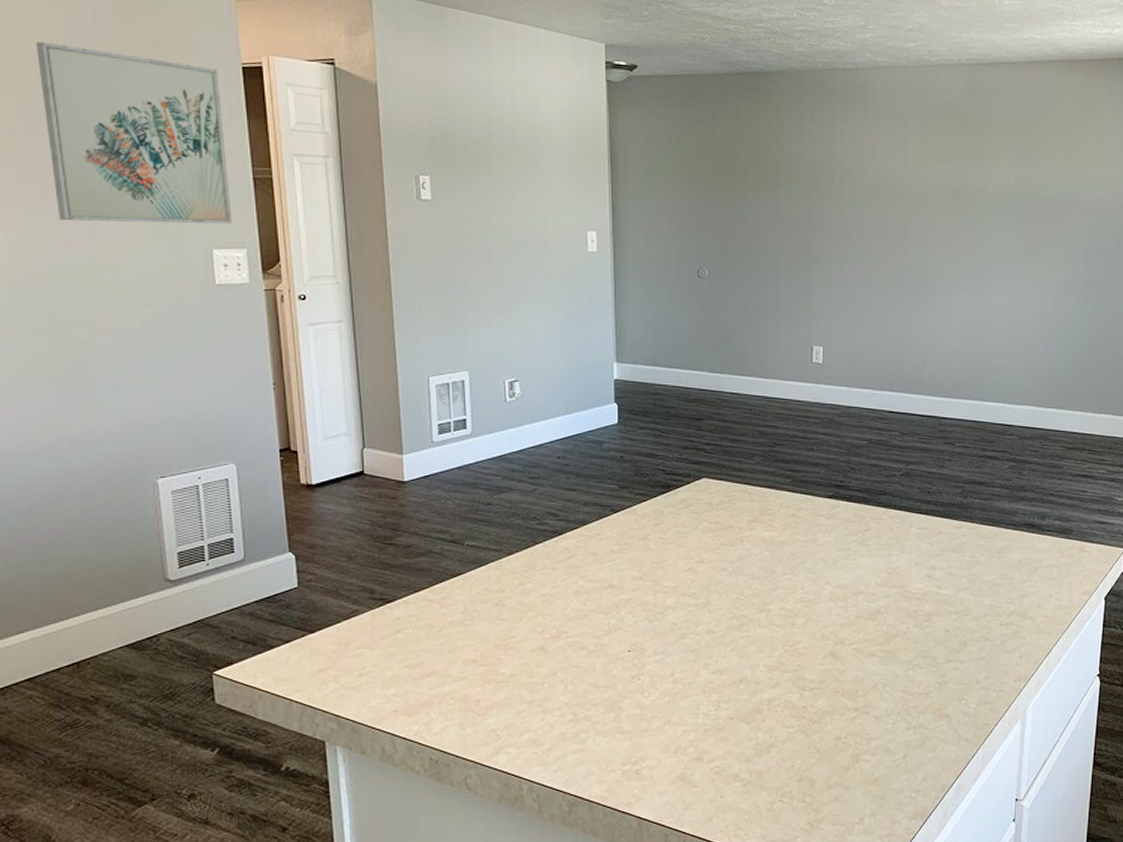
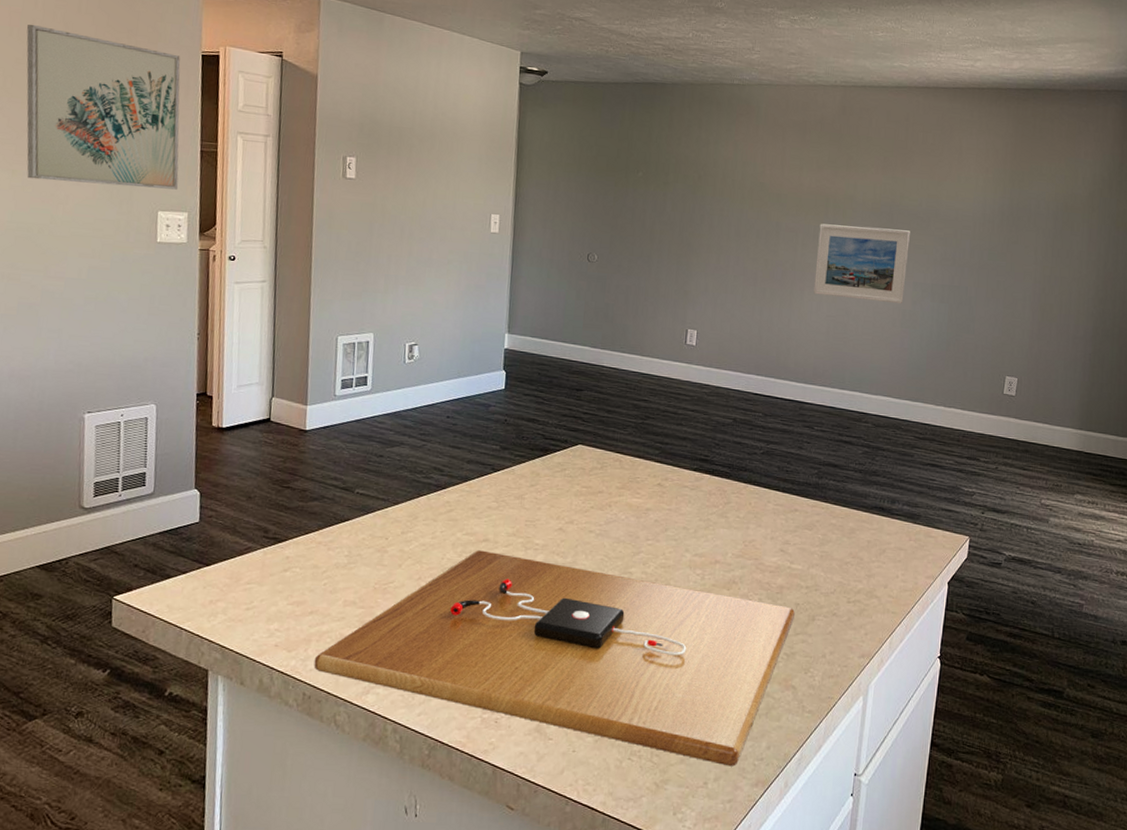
cutting board: none [438,597,945,801] -> present [314,550,795,767]
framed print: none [947,221,1049,305] -> present [813,223,910,304]

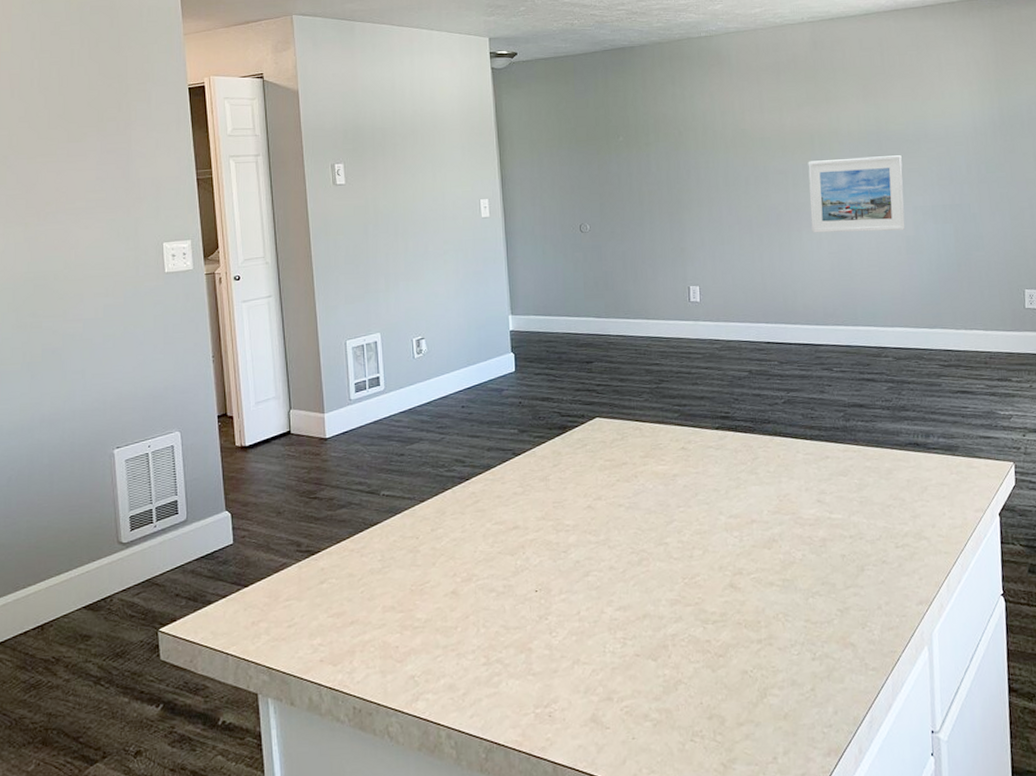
wall art: present [26,24,181,190] -> none [25,83,180,229]
cutting board: present [314,550,795,767] -> none [360,538,842,738]

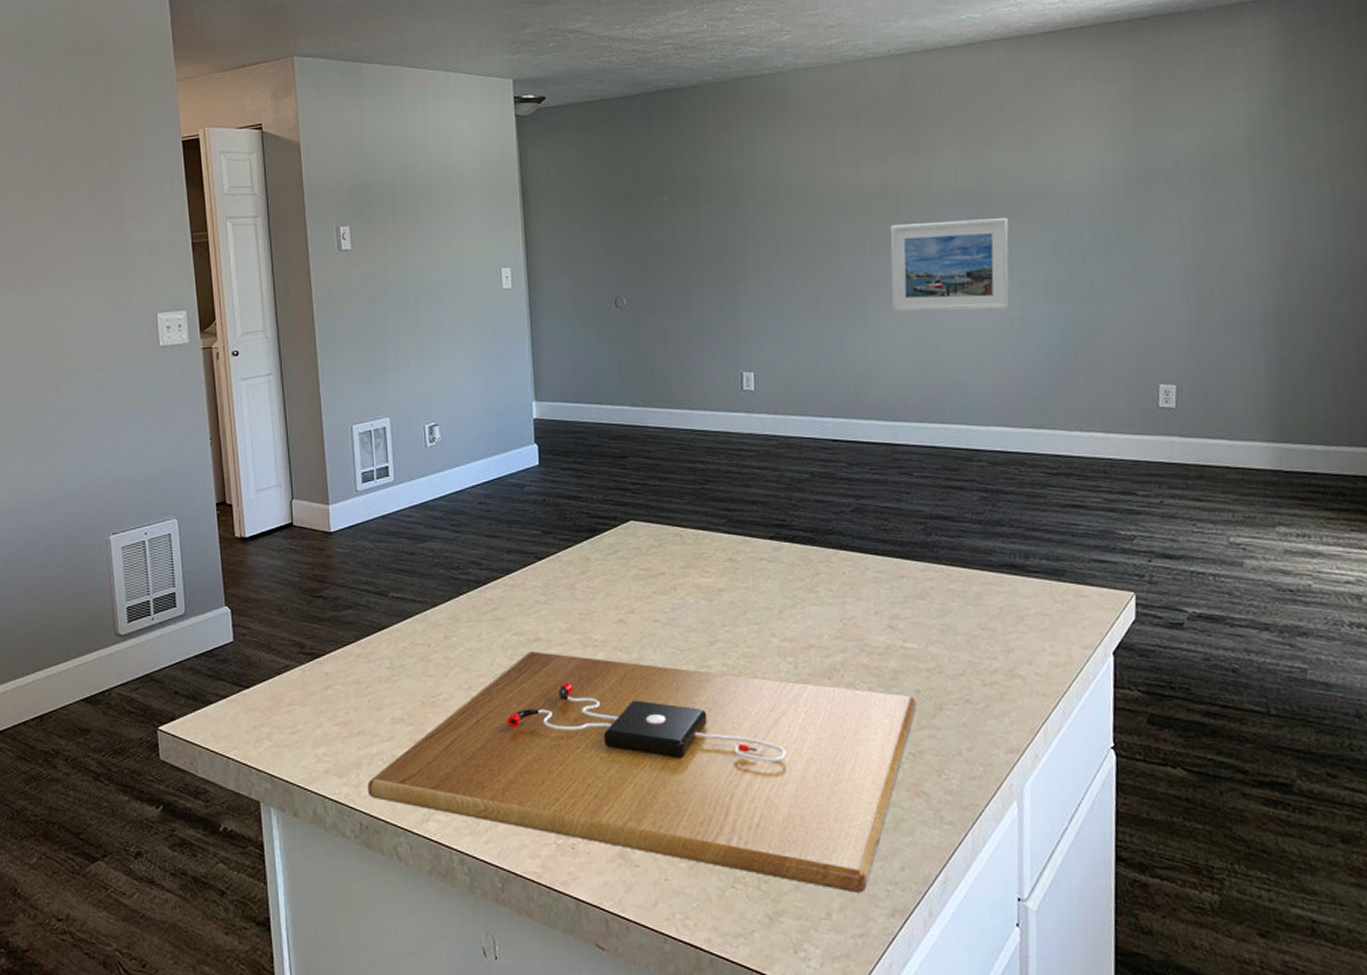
cutting board: none [360,538,842,738] -> present [367,651,916,893]

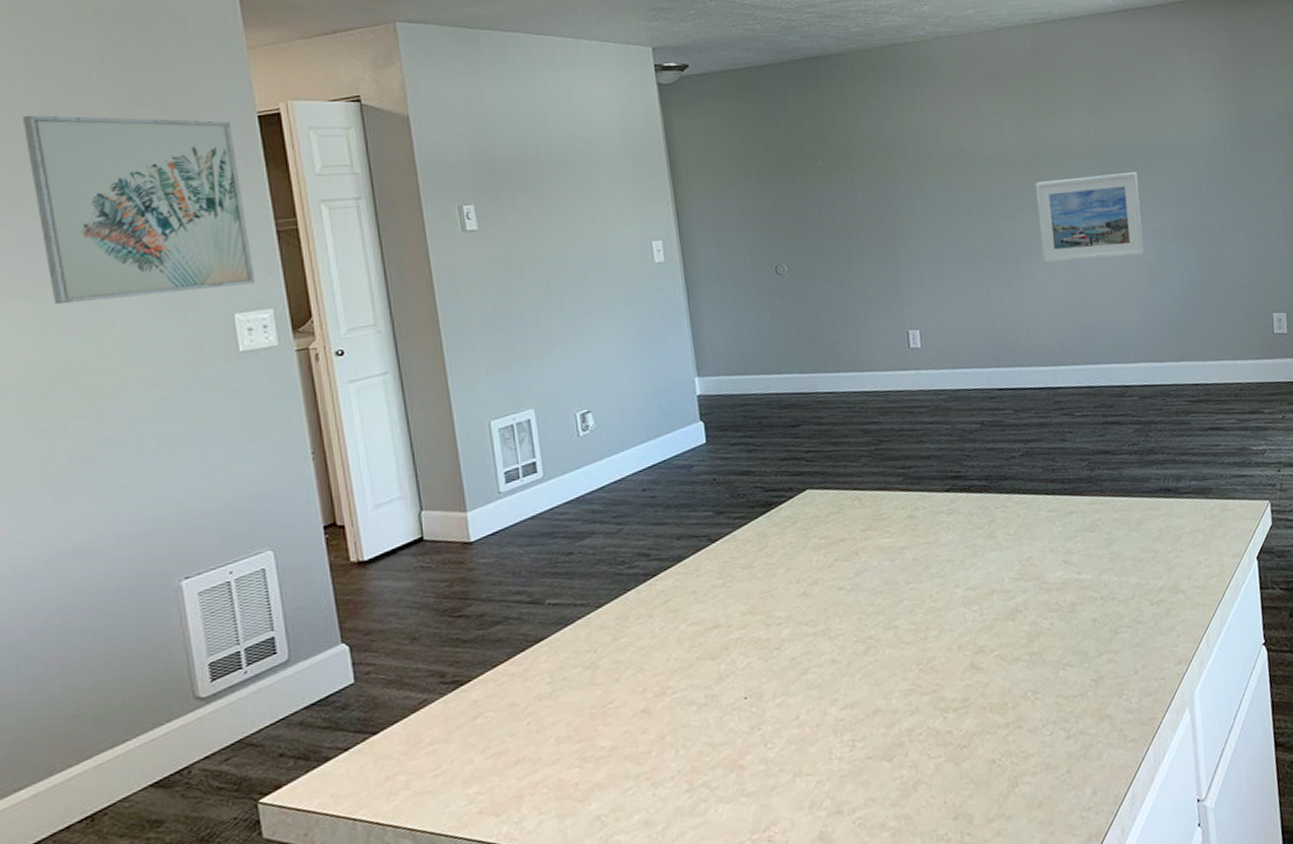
wall art: none [13,137,175,297] -> present [22,114,256,305]
cutting board: present [367,651,916,893] -> none [531,625,1095,832]

